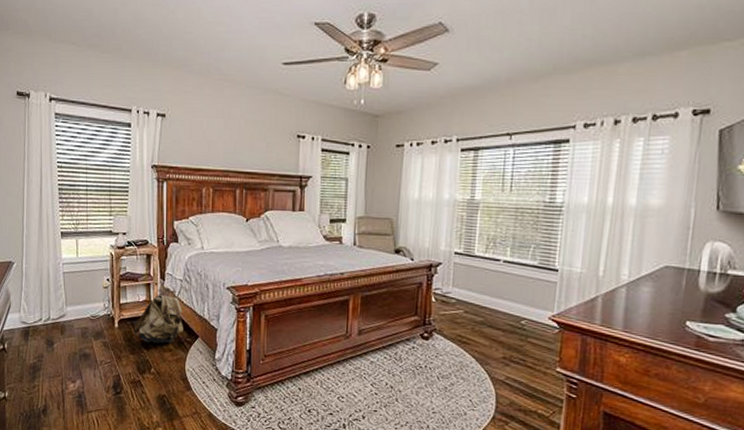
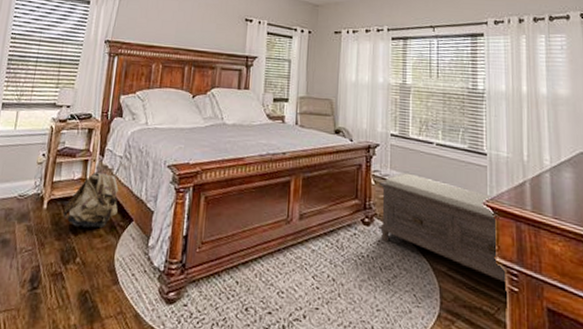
bench: none [436,290,565,391] -> present [377,172,507,283]

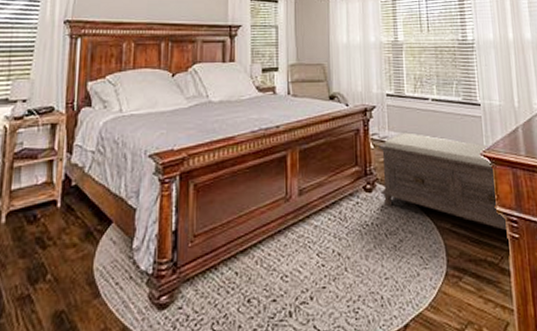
backpack: present [62,166,119,229] -> none [26,165,93,239]

